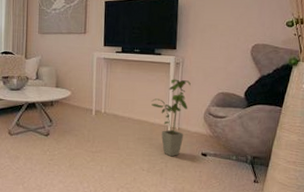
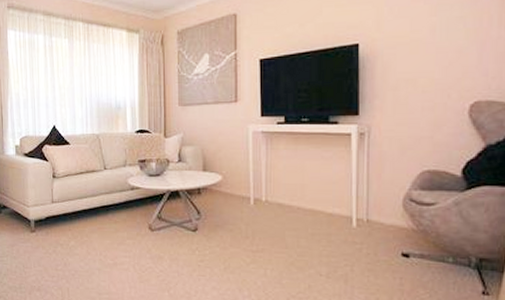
house plant: present [151,79,191,157] -> none [328,154,382,258]

